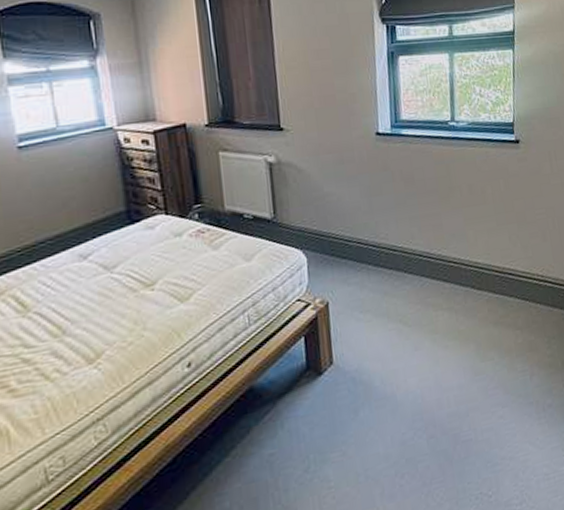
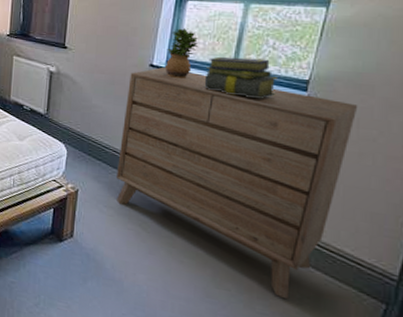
dresser: none [358,134,553,348] -> present [117,67,358,298]
potted plant: none [389,86,418,144] -> present [164,28,199,79]
stack of books: none [429,107,491,151] -> present [204,56,277,99]

